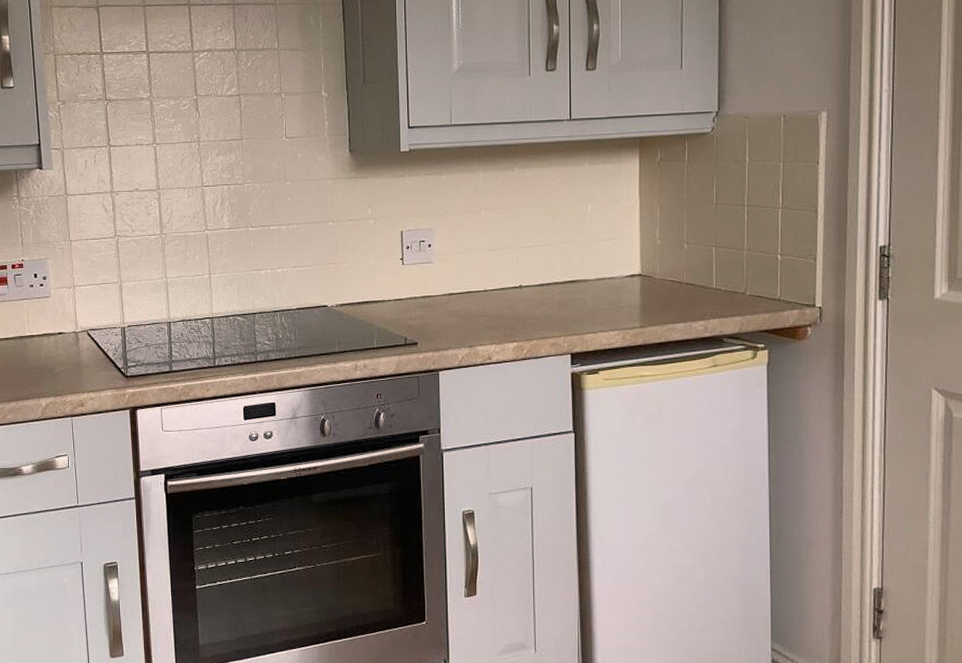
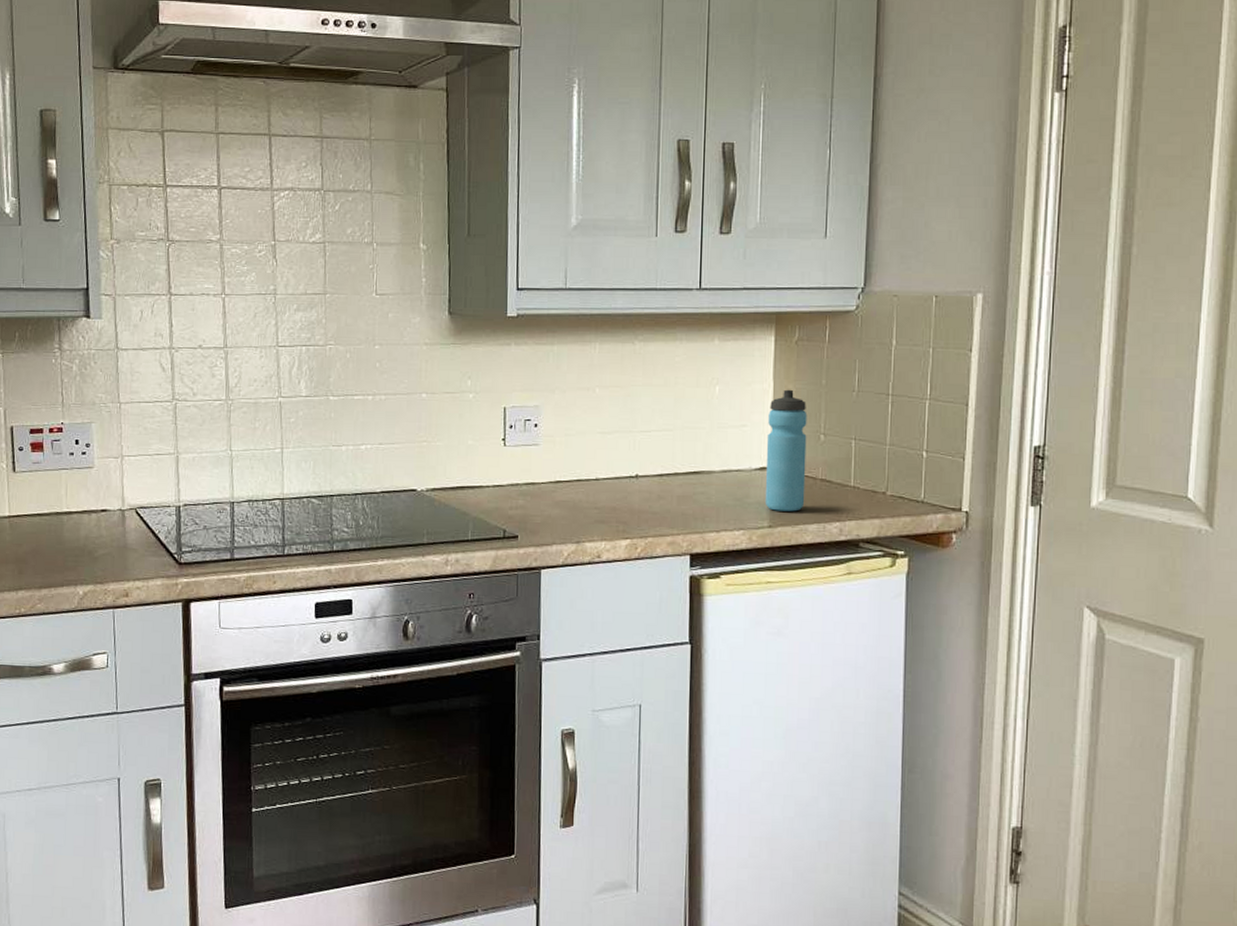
water bottle: none [635,204,672,313] -> present [764,389,807,512]

